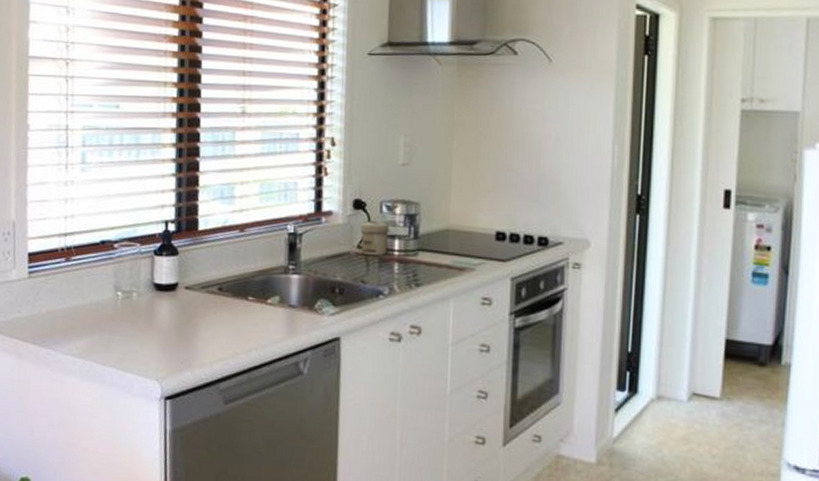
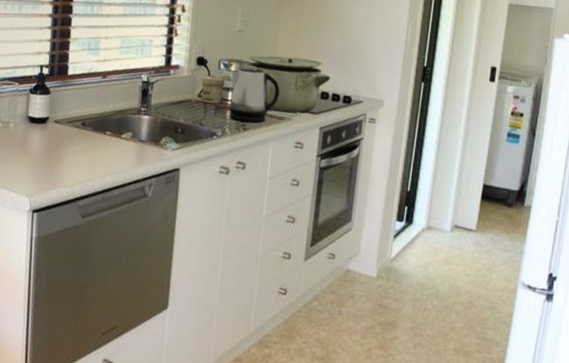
kettle: none [397,207,459,276] -> present [229,66,281,123]
saucepan: none [410,192,521,262] -> present [242,55,331,113]

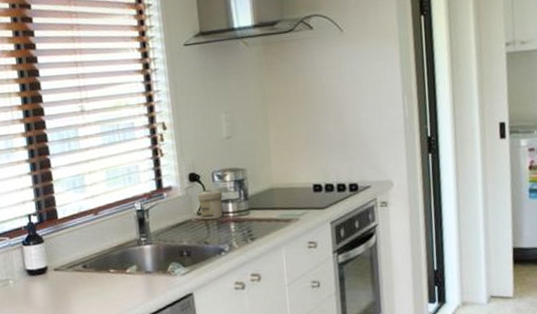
kettle: present [229,66,281,123] -> none [227,172,283,232]
saucepan: present [242,55,331,113] -> none [237,152,332,215]

